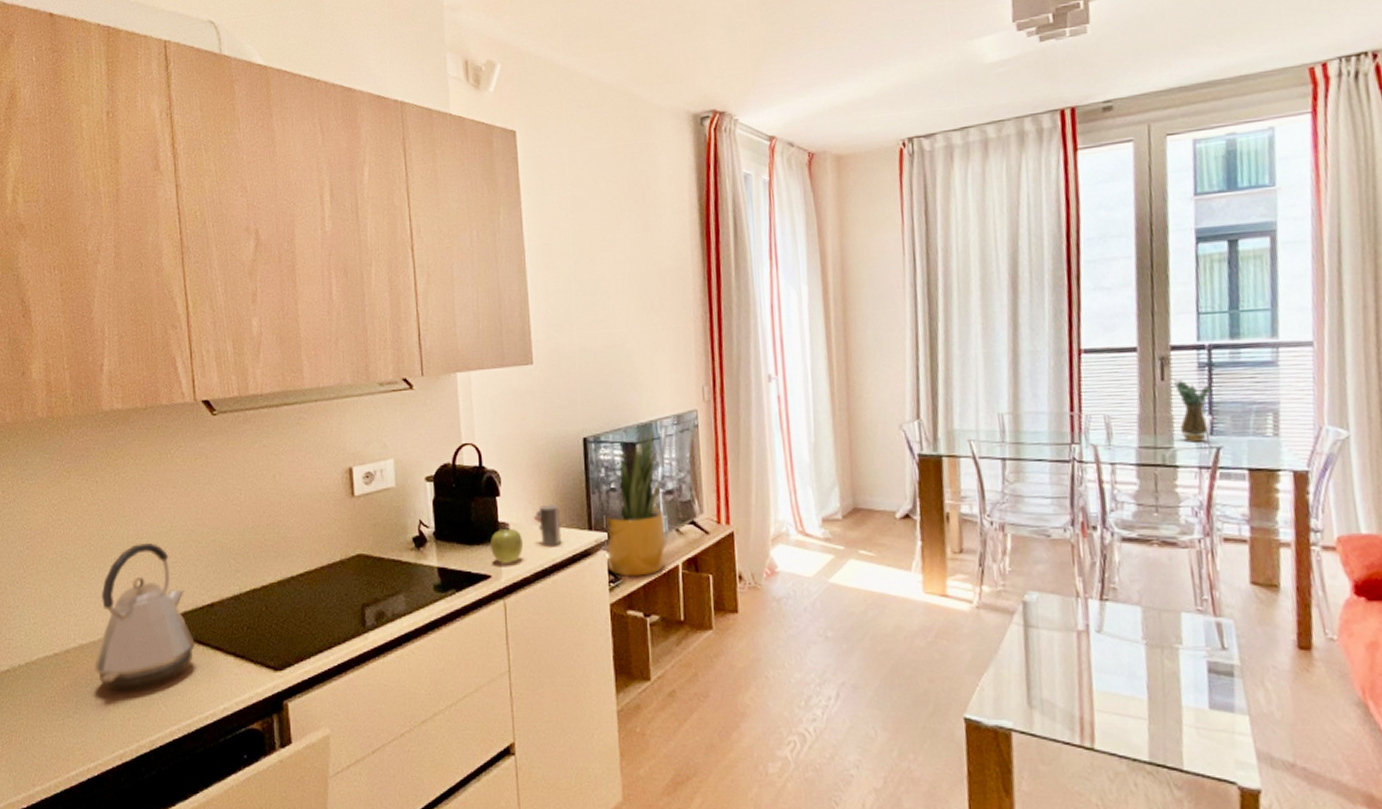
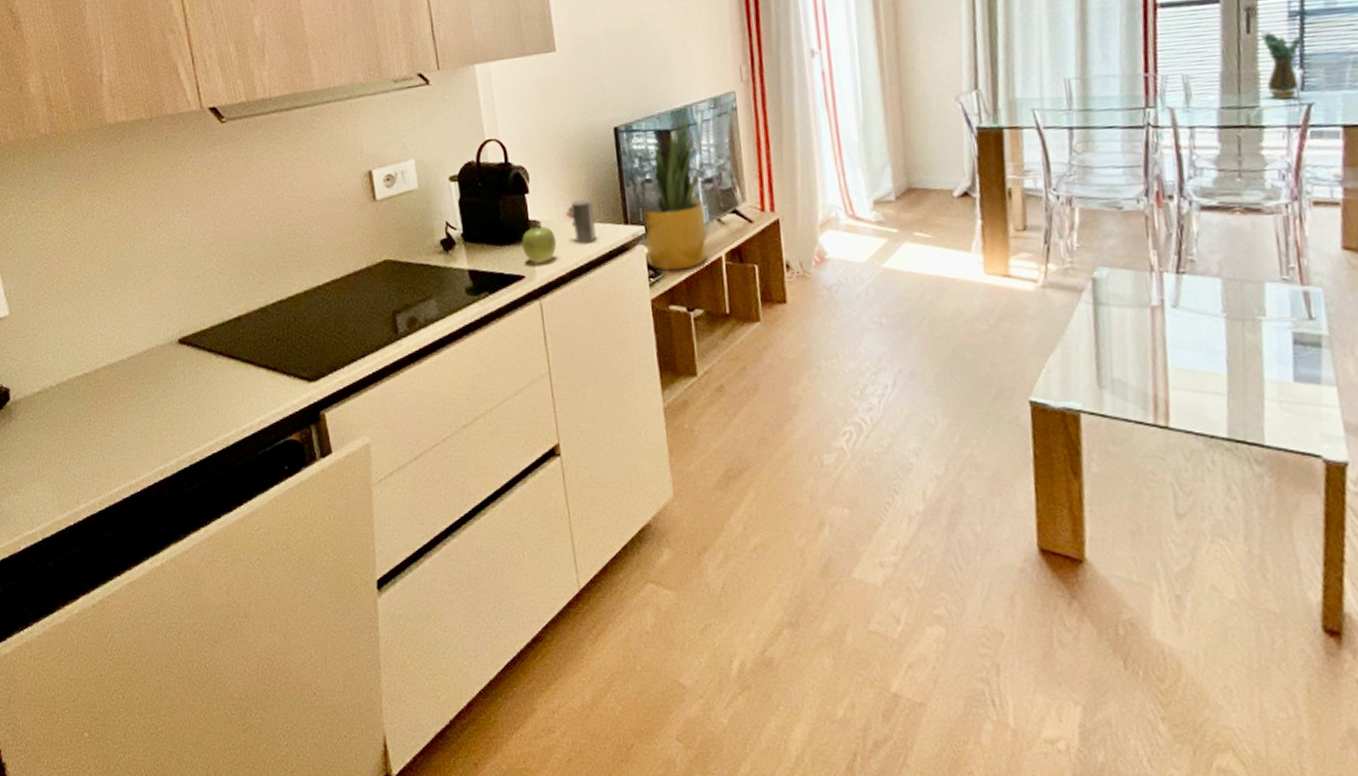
kettle: present [94,542,196,692] -> none [125,257,226,409]

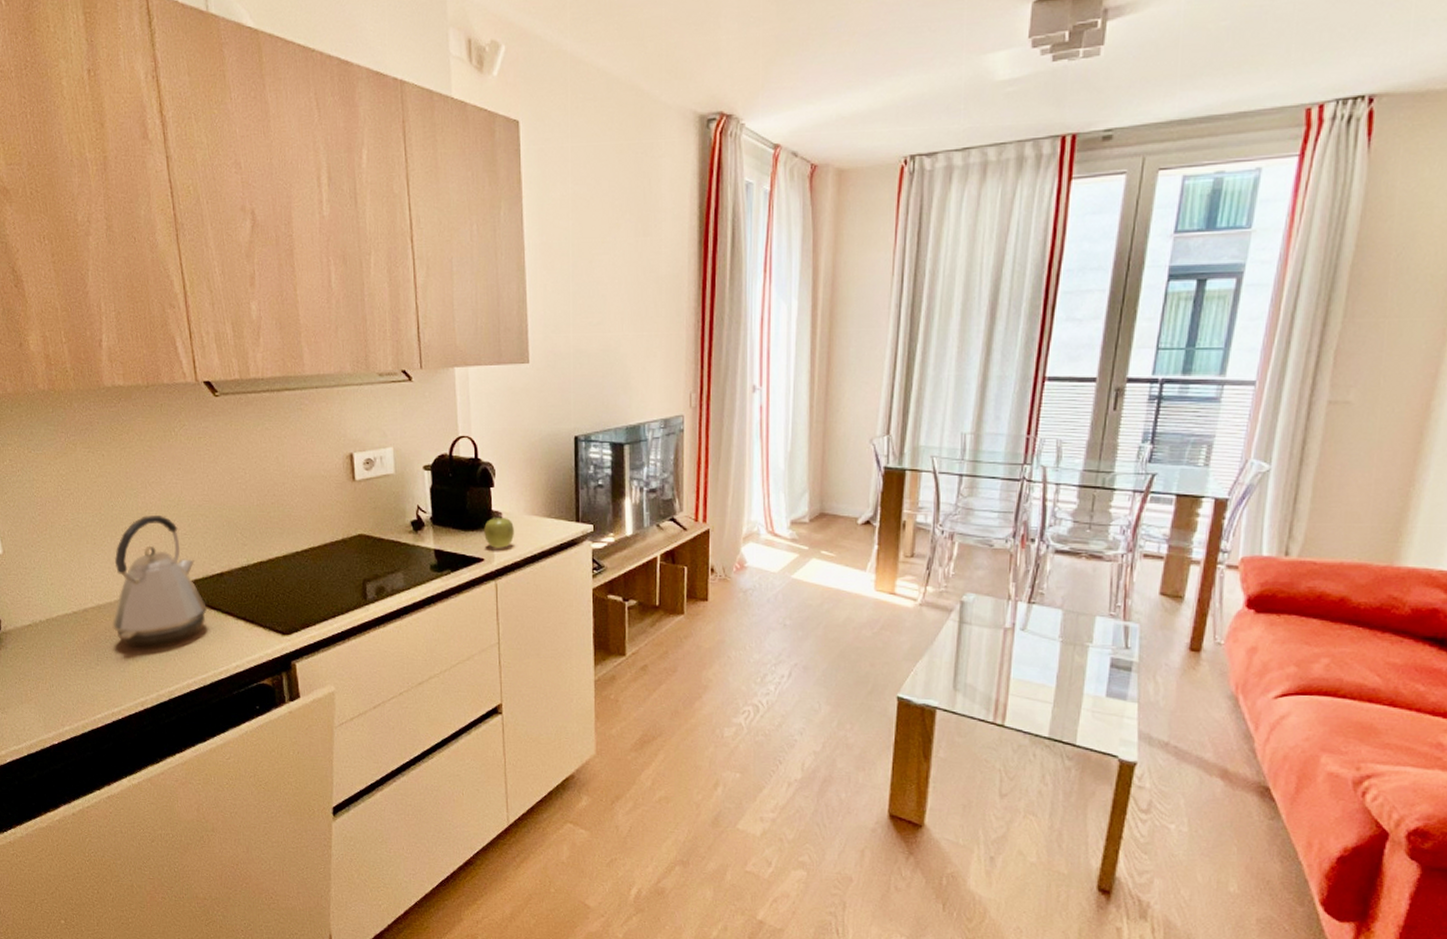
kettle: none [125,257,226,409] -> present [112,514,208,648]
cup: present [565,198,597,243] -> none [524,496,551,535]
planter: present [632,116,707,271] -> none [590,431,651,565]
vase: present [1260,30,1302,100] -> none [1122,408,1156,468]

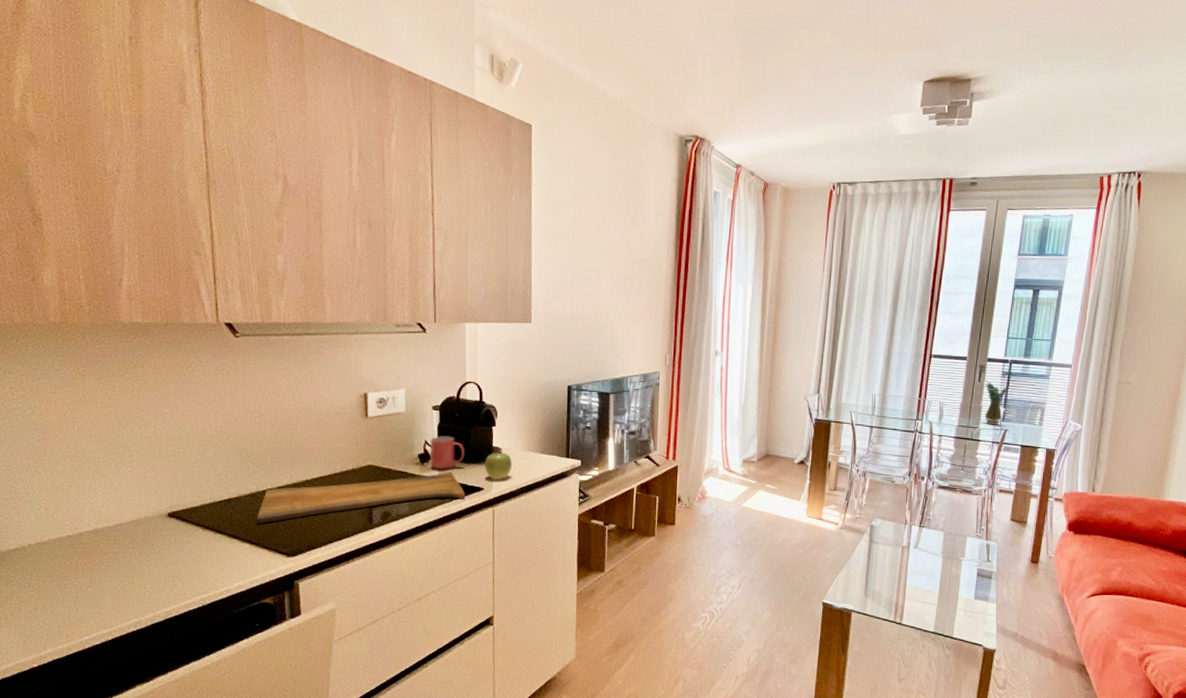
kettle: present [112,514,208,648] -> none [110,443,213,570]
cutting board: none [249,540,465,600] -> present [256,472,466,524]
mug: none [422,500,461,538] -> present [429,436,465,469]
vase: none [1122,408,1156,468] -> present [985,380,1007,425]

